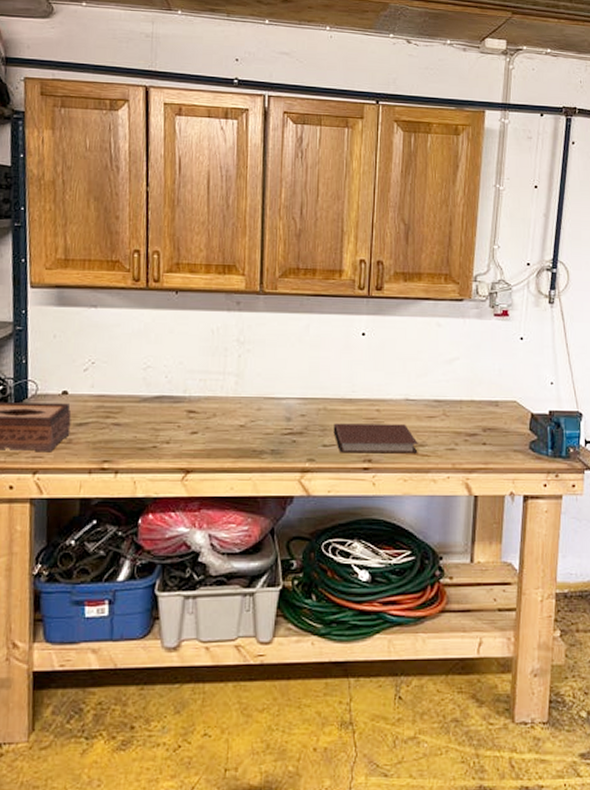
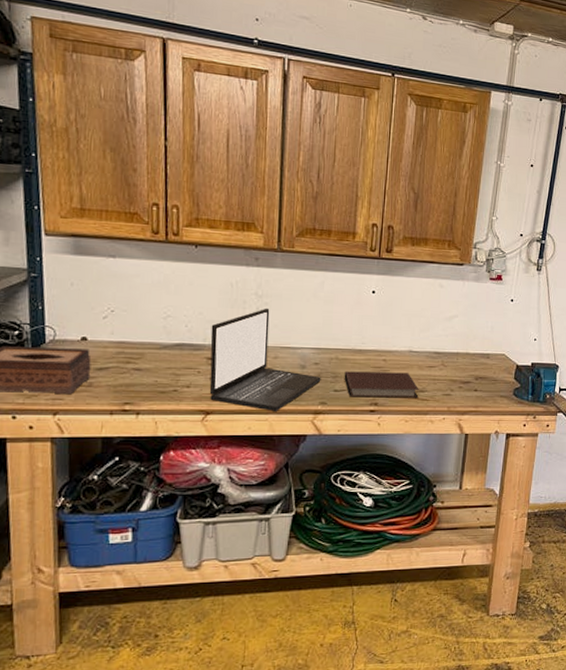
laptop: none [189,355,308,471] -> present [209,308,321,412]

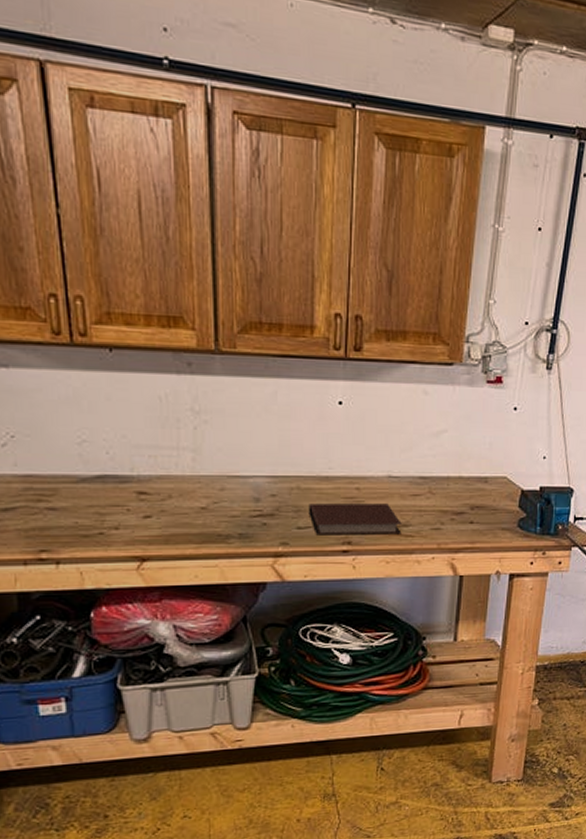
laptop: present [209,308,321,412] -> none [138,427,280,557]

